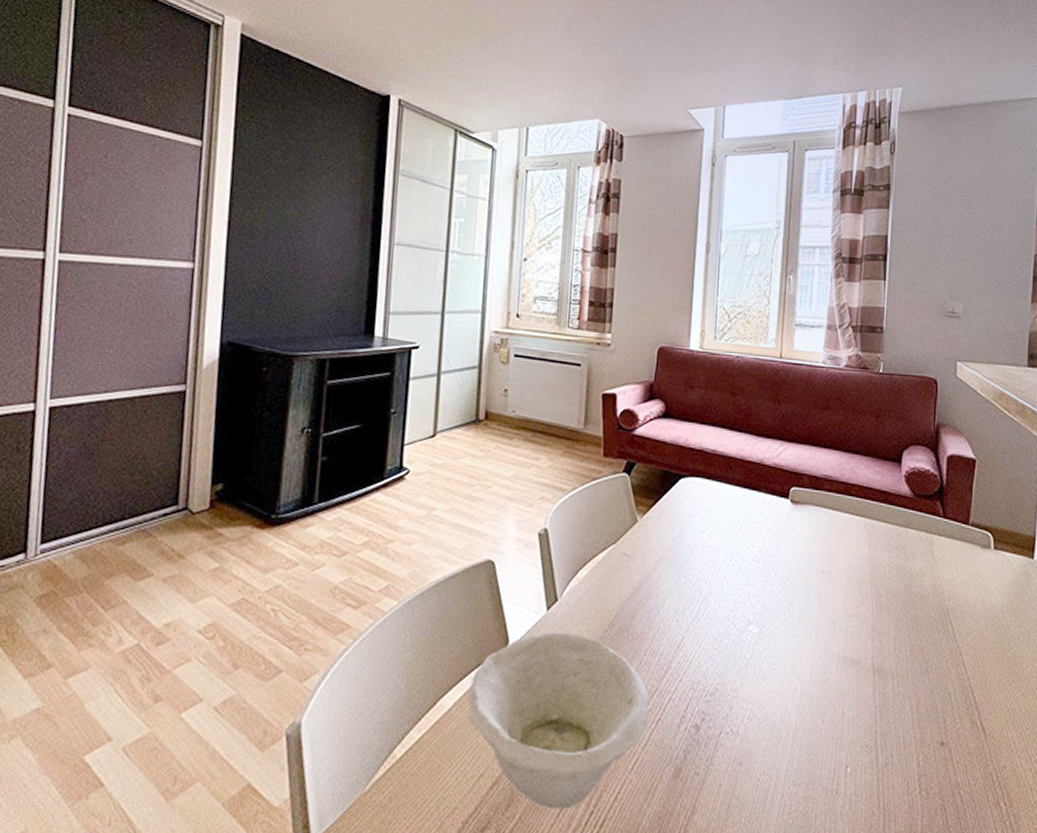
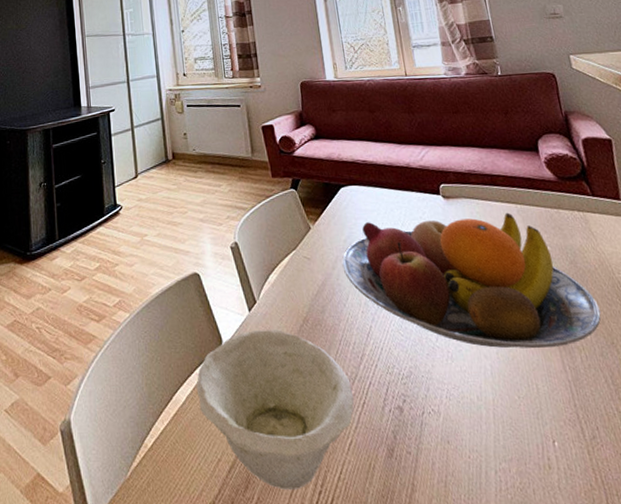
fruit bowl: none [665,521,922,673] -> present [341,212,602,349]

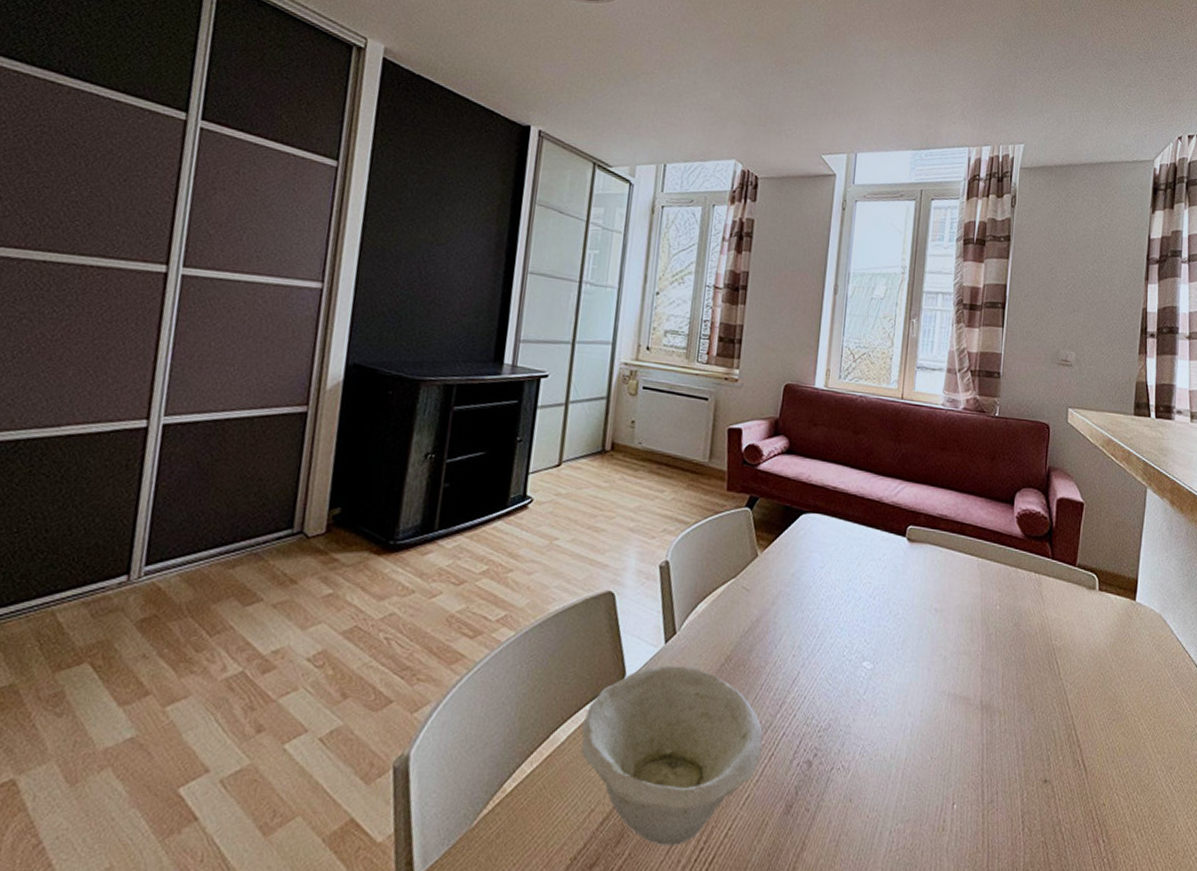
fruit bowl: present [341,212,602,349] -> none [783,557,1029,710]

